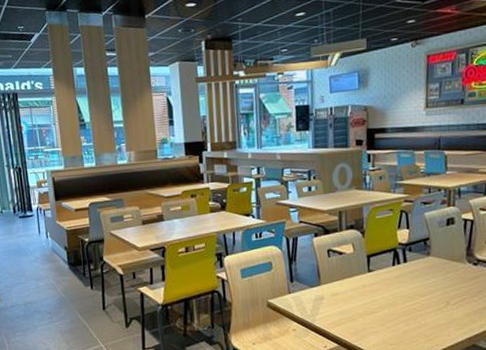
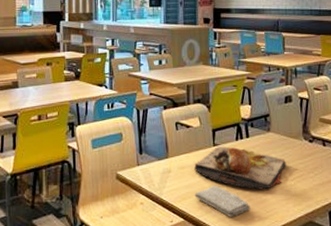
food tray: none [348,272,448,315] -> present [194,146,286,190]
washcloth: none [349,311,409,343] -> present [194,185,251,218]

